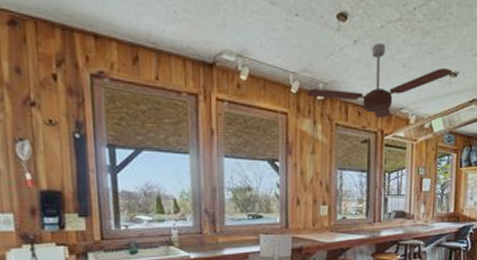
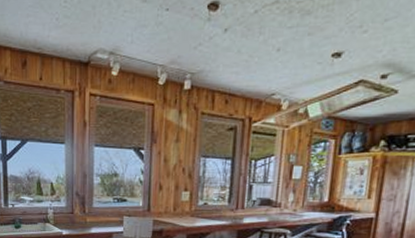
ceiling fan: present [307,43,453,118] -> none [173,29,336,104]

